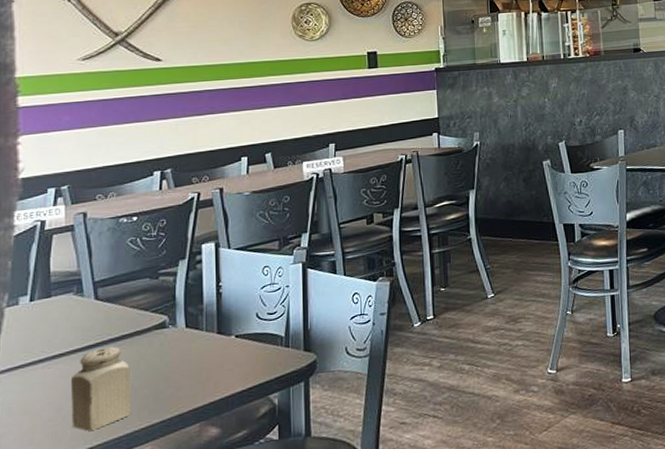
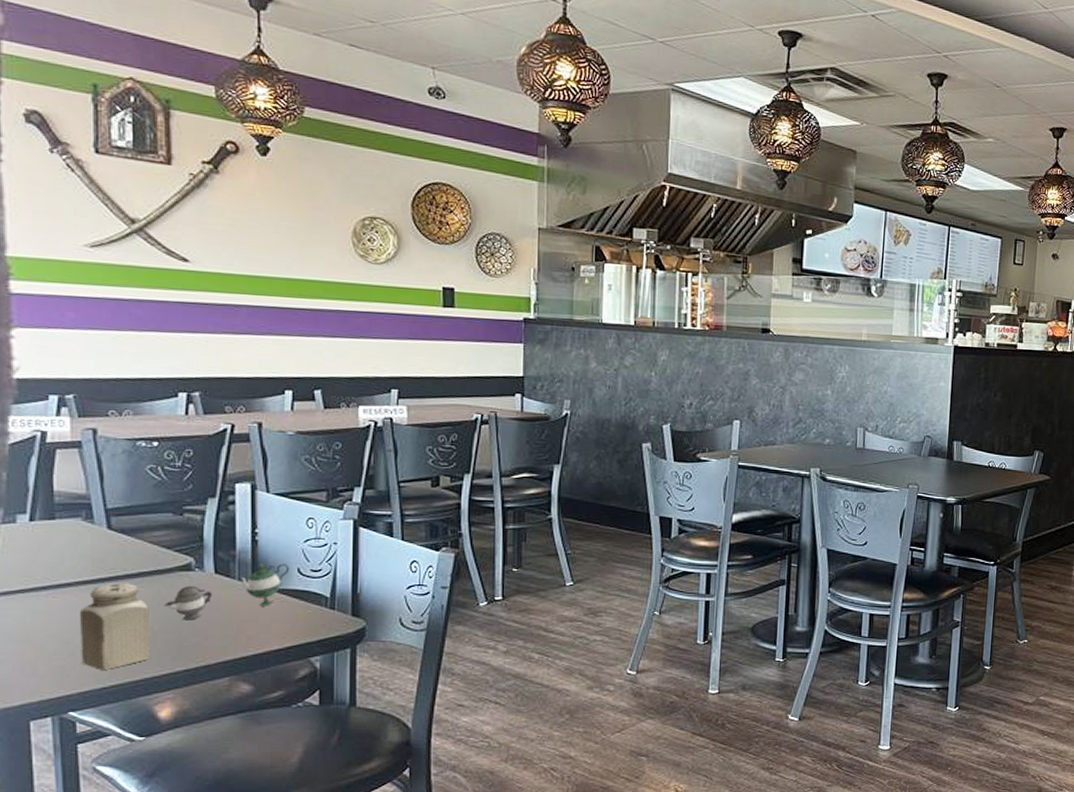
teapot: none [142,310,249,375] -> present [164,563,290,621]

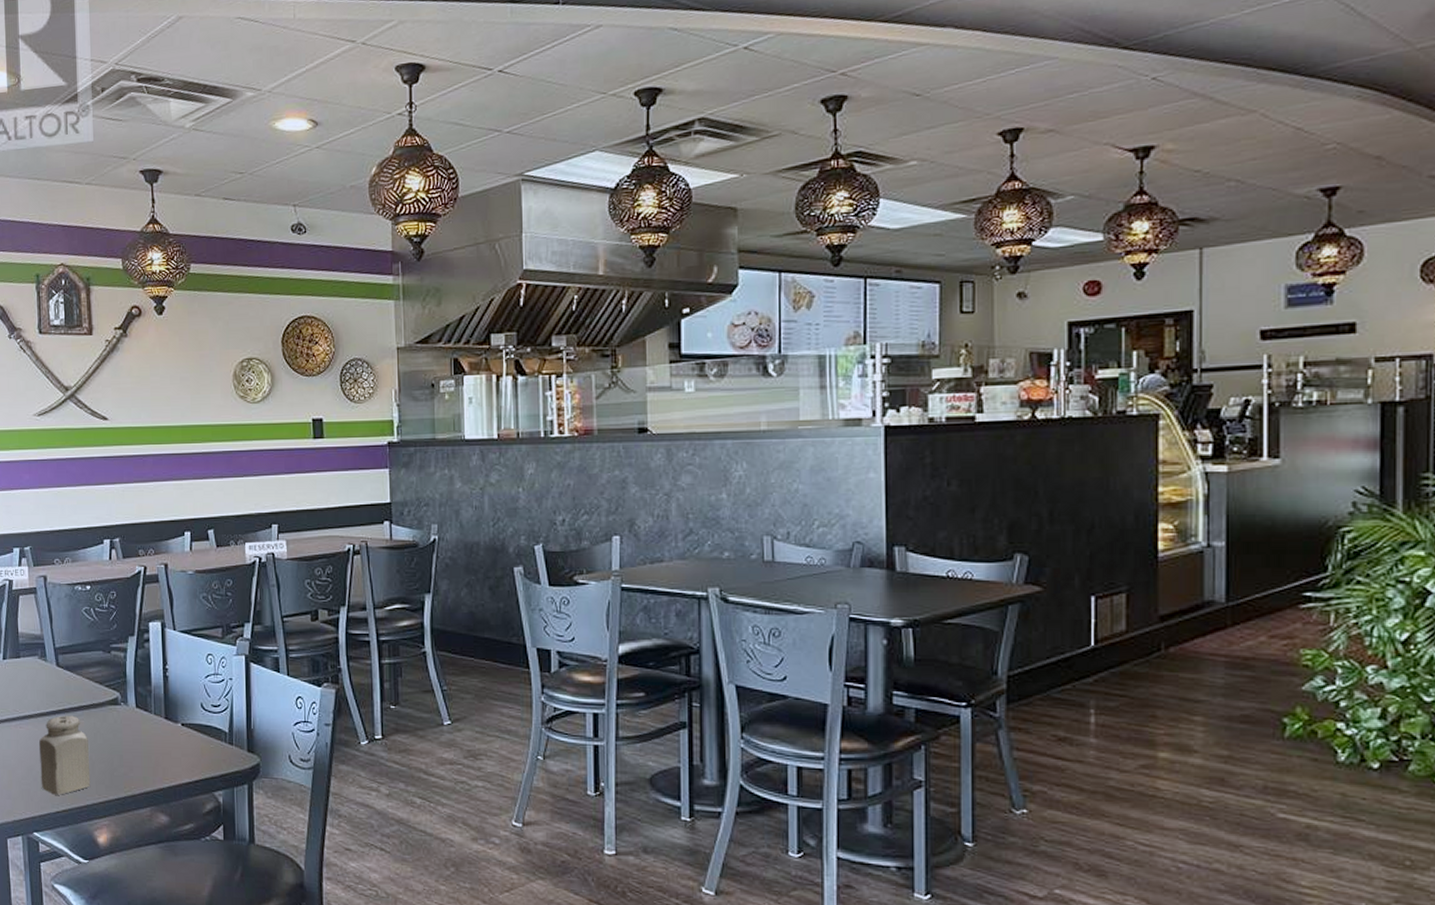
teapot: present [164,563,290,621] -> none [99,698,195,752]

